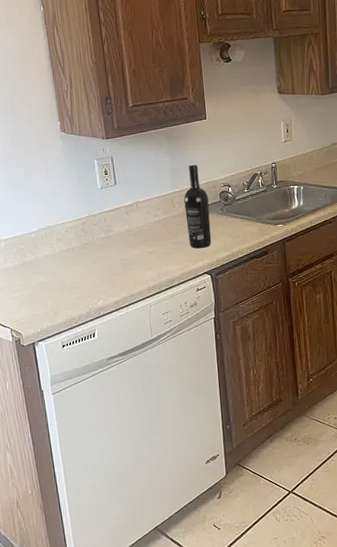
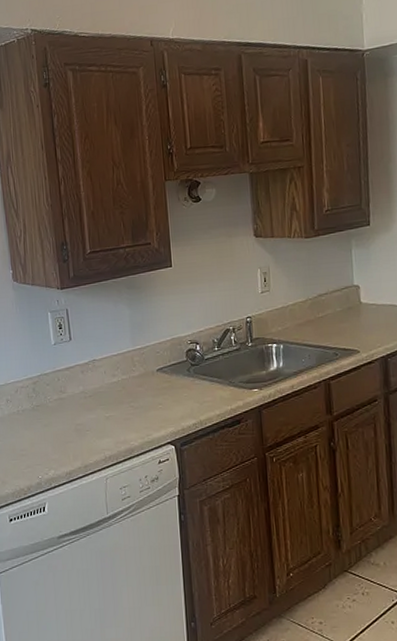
wine bottle: present [184,164,212,249] -> none [146,318,177,415]

